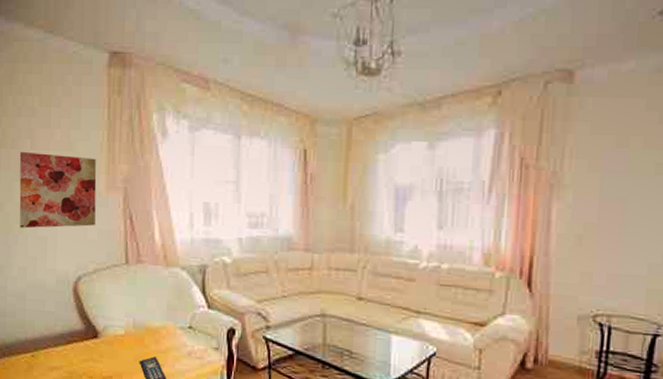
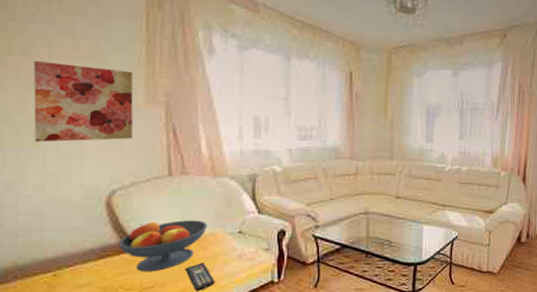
fruit bowl: none [83,310,160,362] -> present [118,220,208,272]

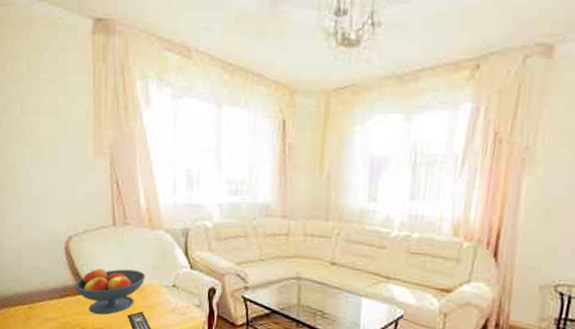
wall art: present [33,60,134,142] -> none [10,115,84,190]

